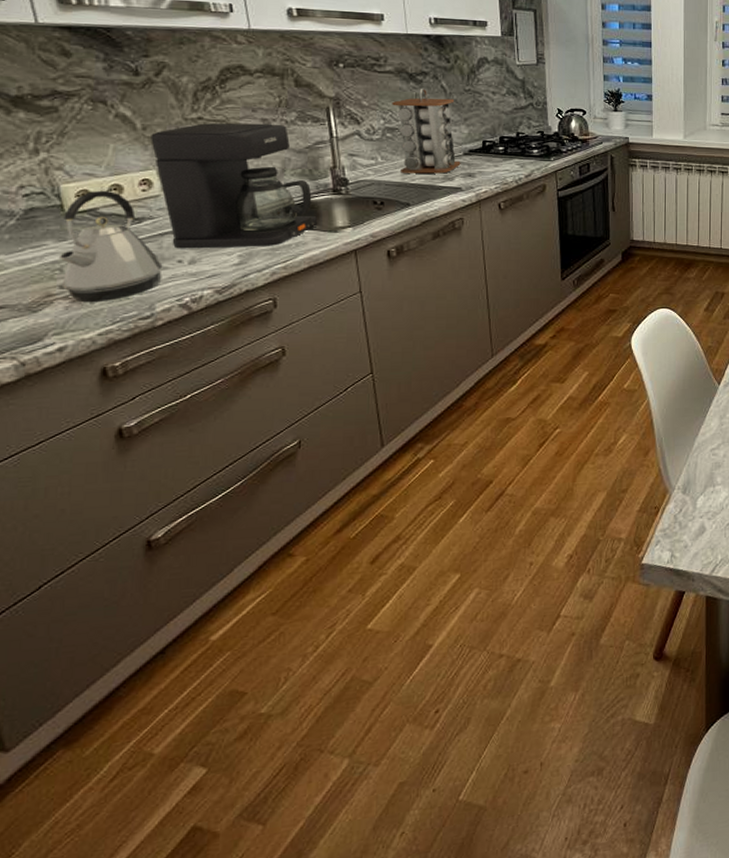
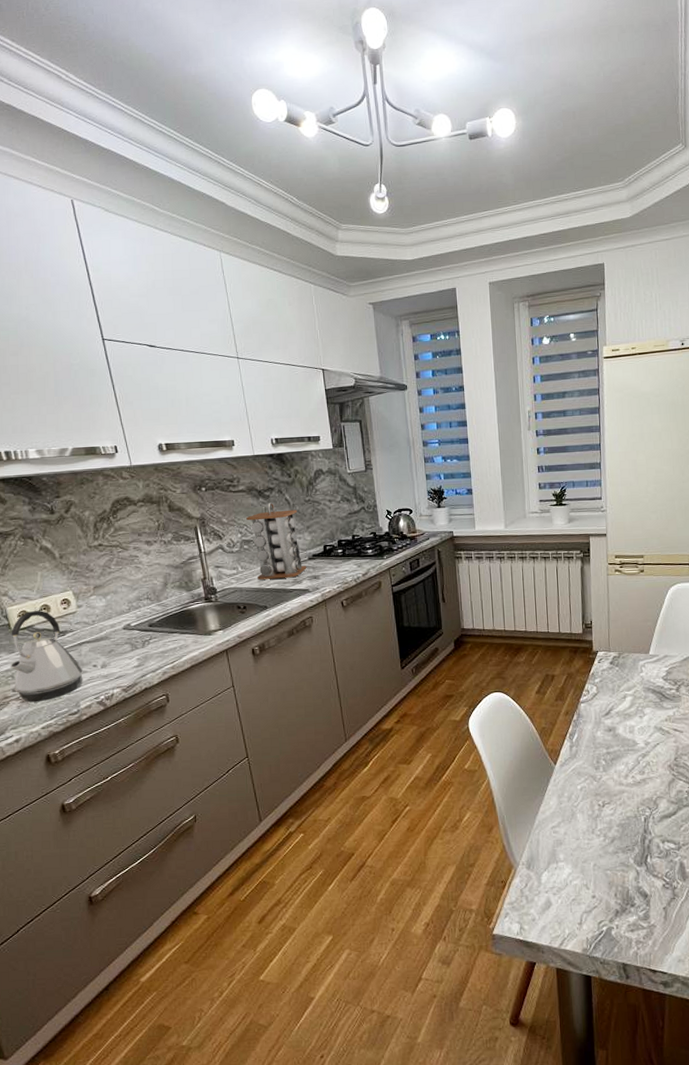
coffee maker: present [150,122,318,249] -> none [66,544,196,656]

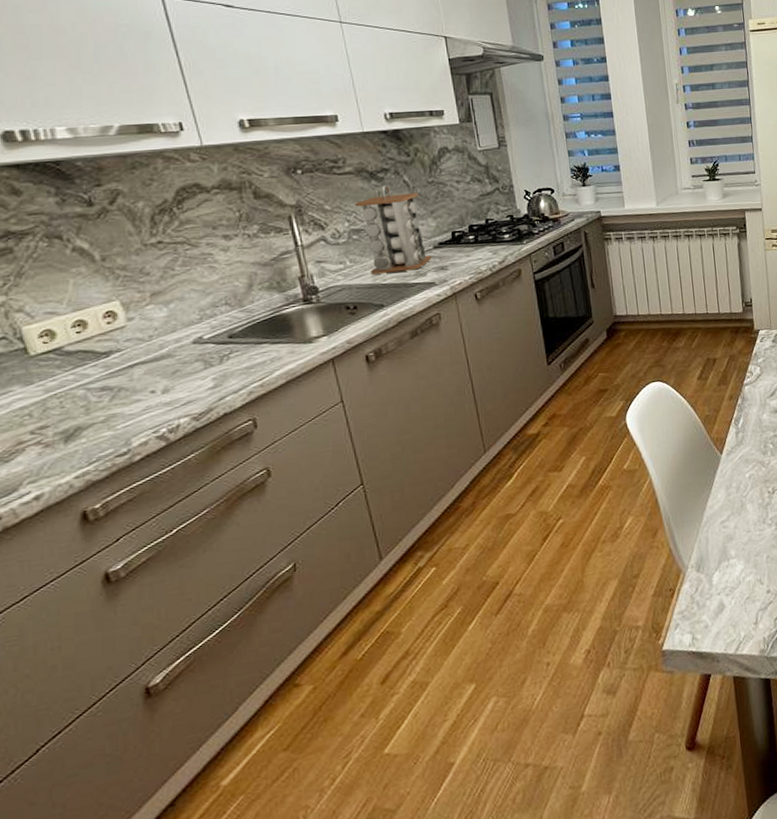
kettle: present [10,610,84,703] -> none [26,327,137,447]

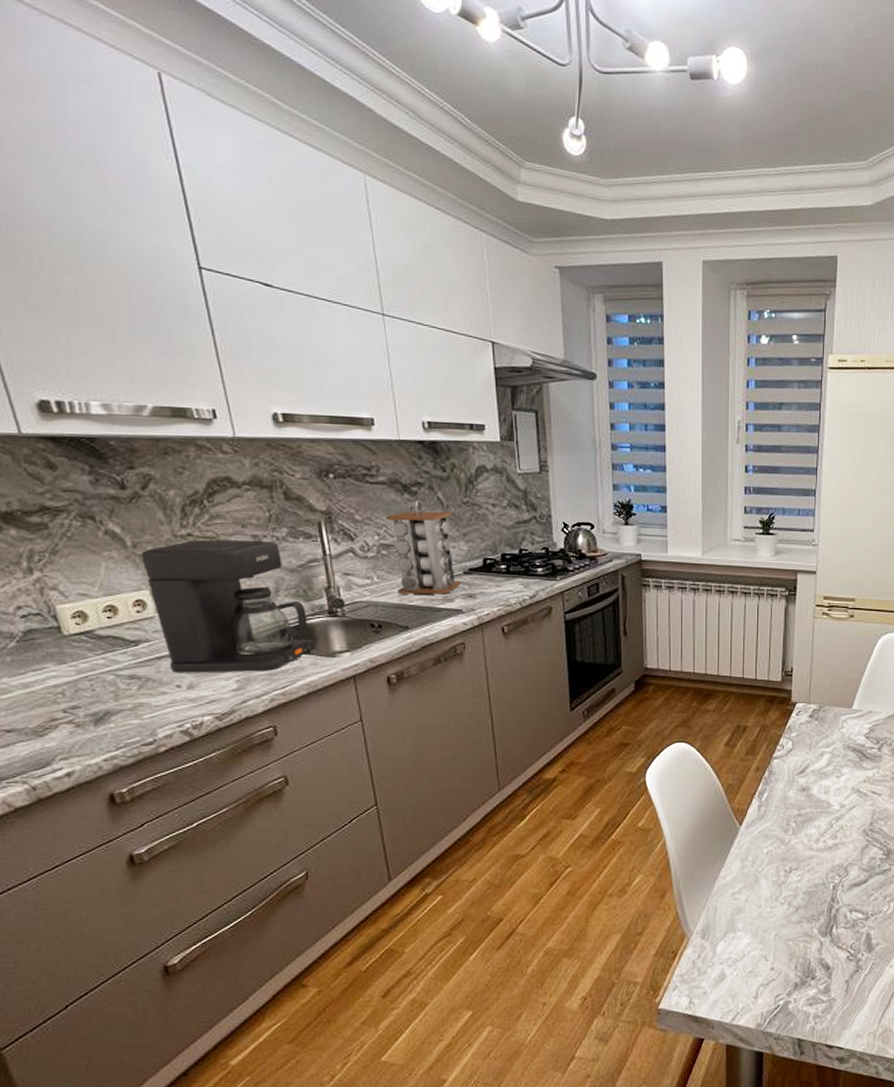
coffee maker: none [111,238,291,380] -> present [141,539,315,673]

